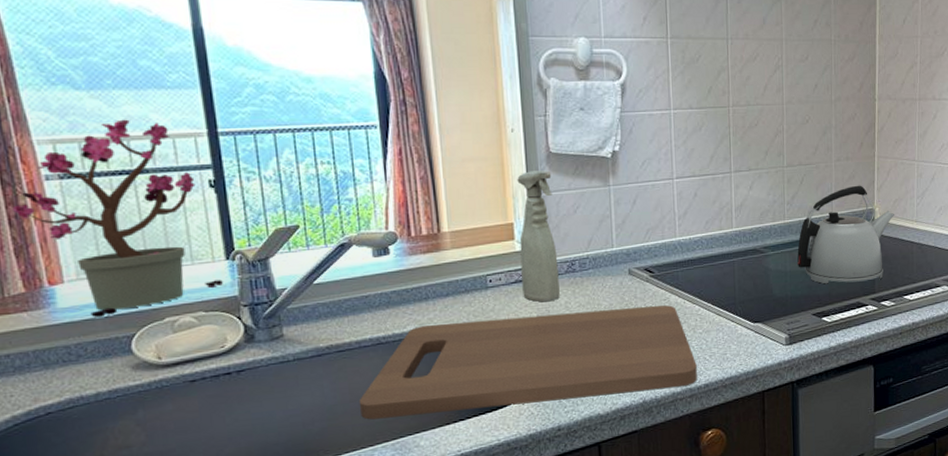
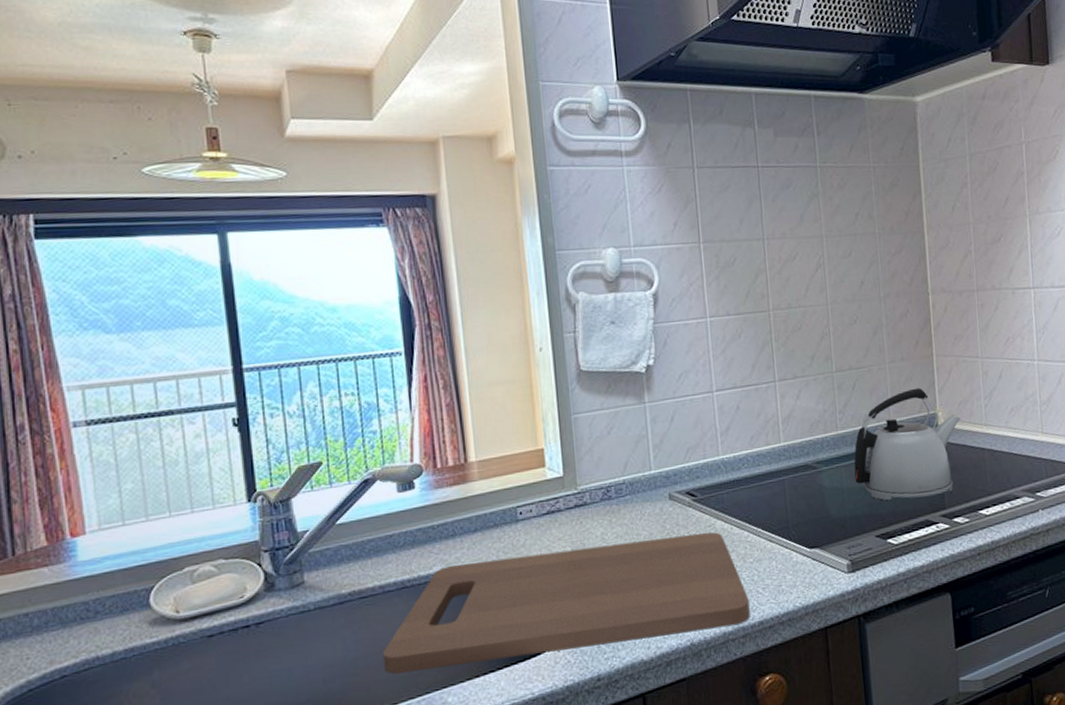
potted plant: present [11,119,223,317] -> none [38,360,244,570]
spray bottle: present [517,170,560,302] -> none [547,390,595,535]

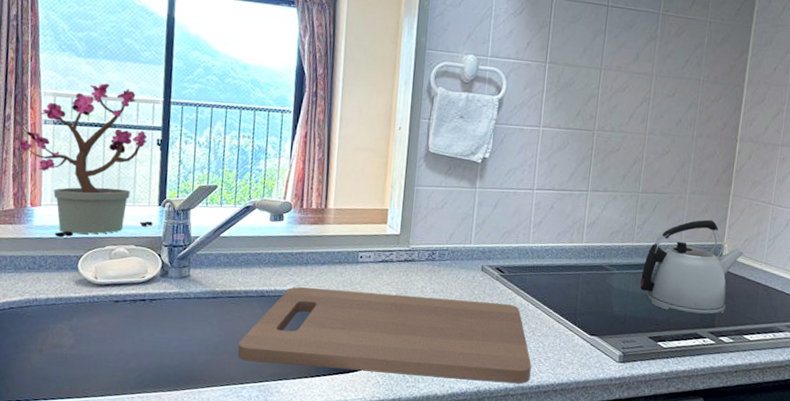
potted plant: none [38,360,244,570] -> present [17,83,153,237]

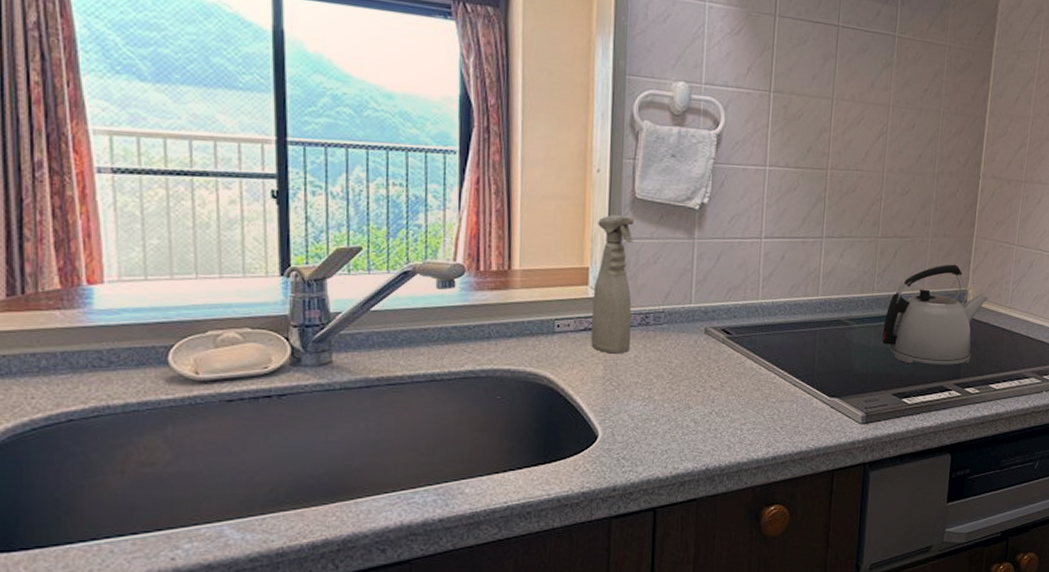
potted plant: present [17,83,153,237] -> none [56,117,274,323]
cutting board: present [237,286,531,384] -> none [404,365,766,460]
spray bottle: none [386,165,427,284] -> present [591,215,635,354]

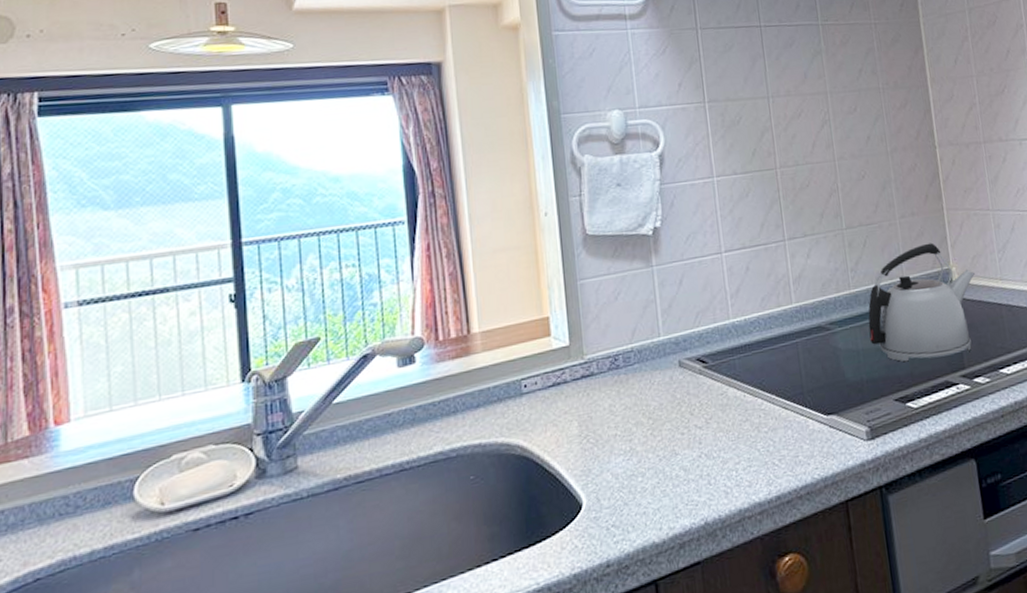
spray bottle: present [591,215,635,354] -> none [552,255,603,407]

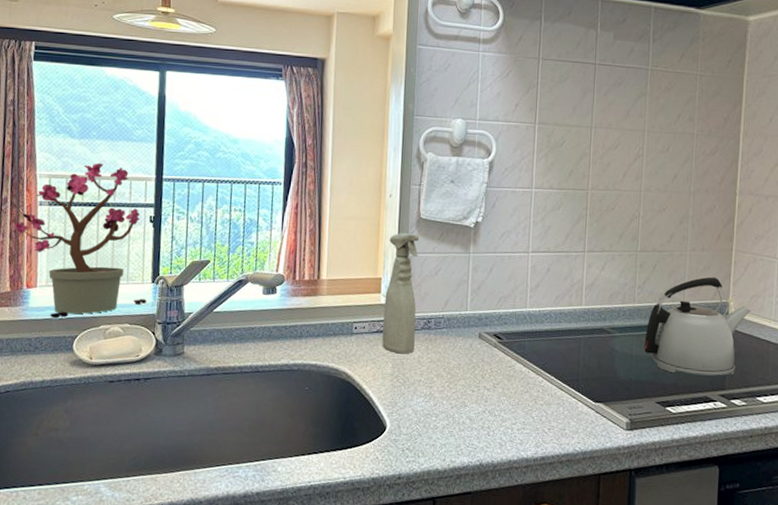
potted plant: none [26,236,236,460] -> present [13,163,146,318]
spray bottle: none [552,255,603,407] -> present [382,233,419,354]

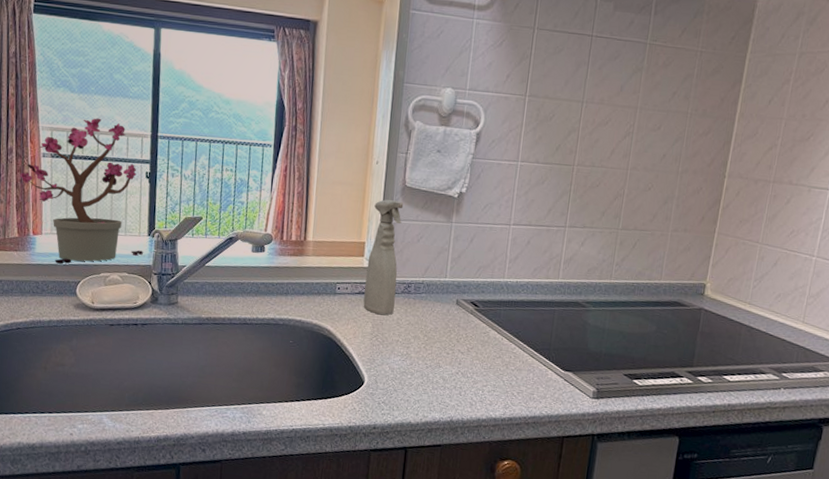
kettle: present [644,277,750,376] -> none [617,258,727,354]

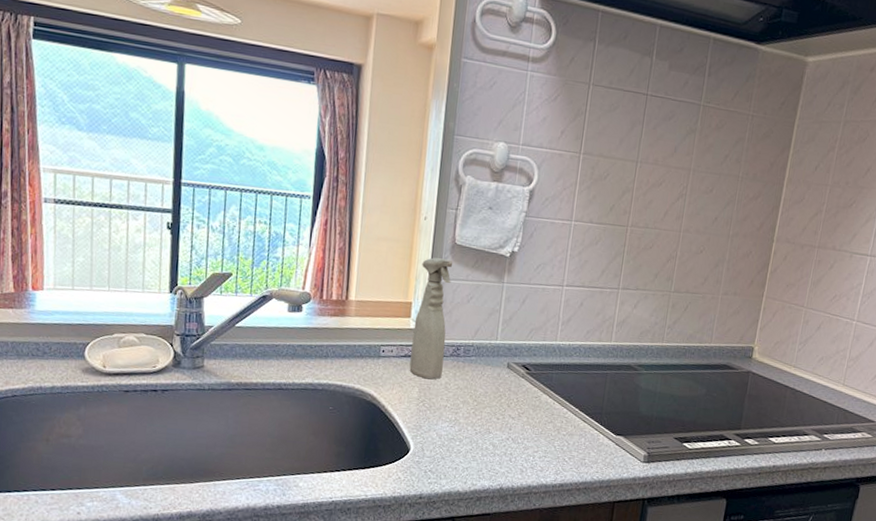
potted plant: present [19,118,143,264] -> none [15,160,164,324]

